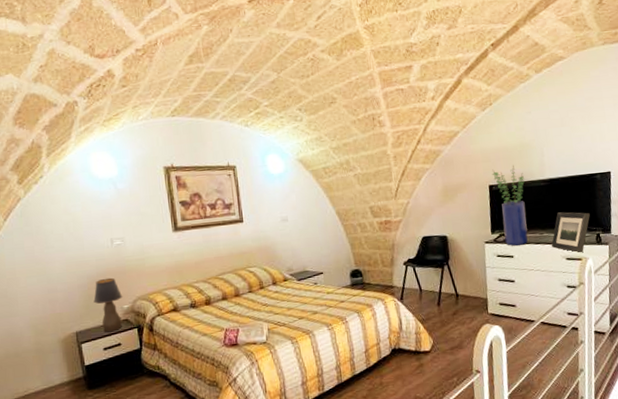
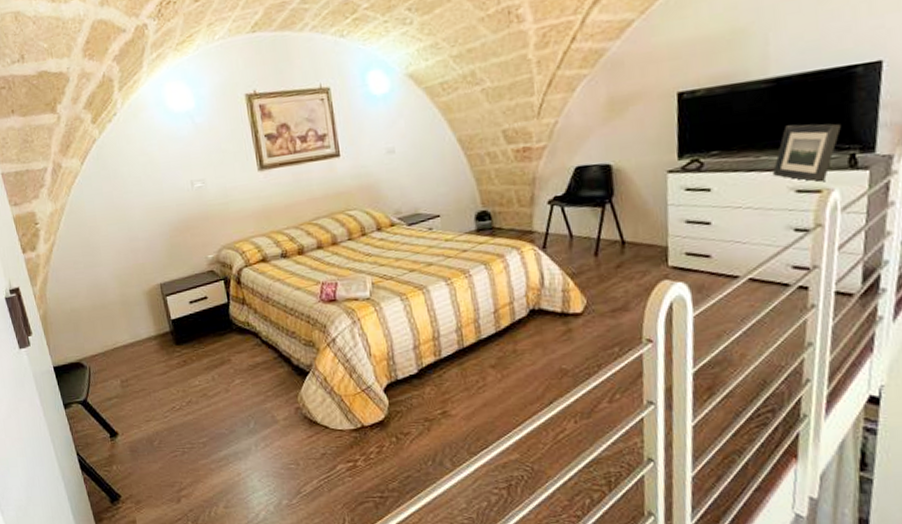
table lamp: present [93,277,123,333] -> none [176,224,207,285]
vase: present [492,165,528,246] -> none [682,61,736,175]

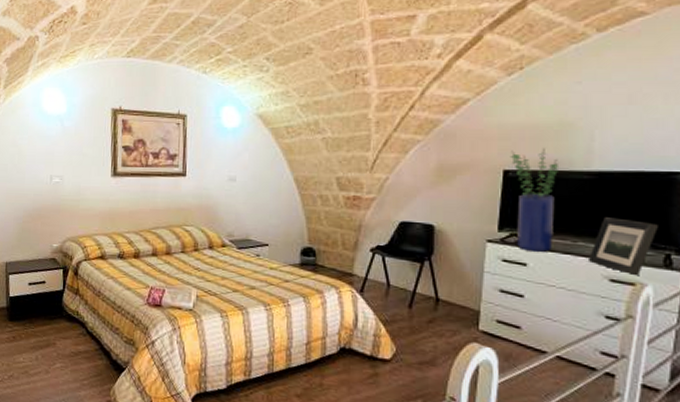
vase: none [682,61,736,175] -> present [510,148,560,252]

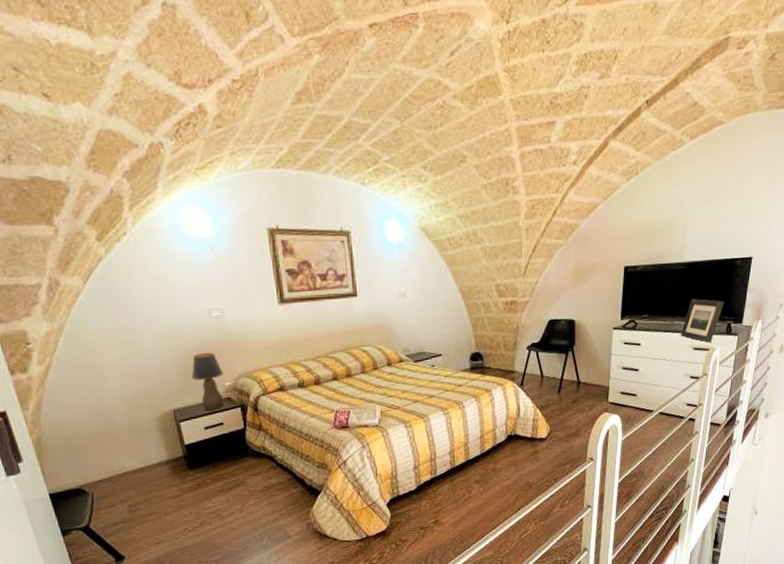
table lamp: none [26,214,54,269] -> present [191,352,224,411]
vase: present [510,148,560,252] -> none [629,245,663,333]

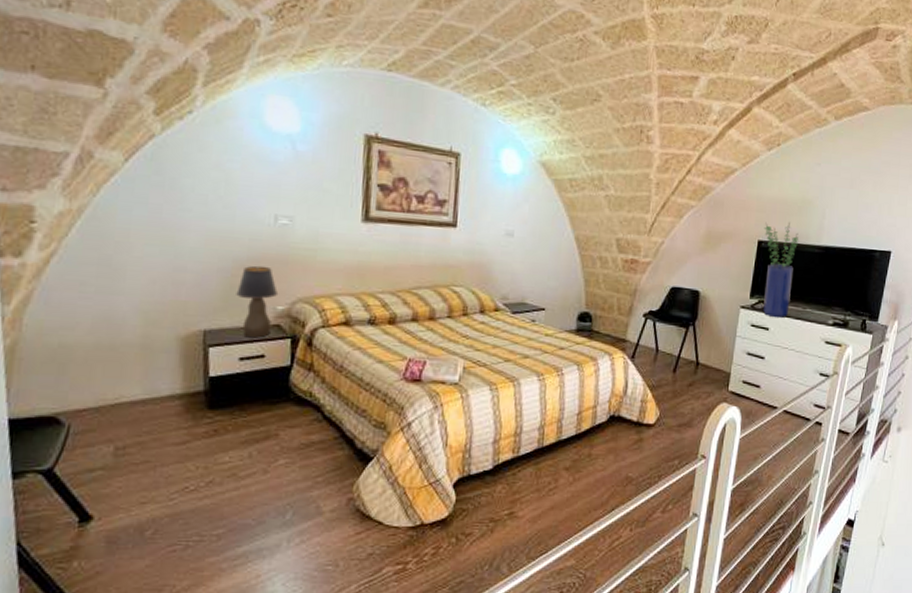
vase: none [629,245,663,333] -> present [763,222,799,318]
picture frame: present [680,299,724,343] -> none [812,287,860,339]

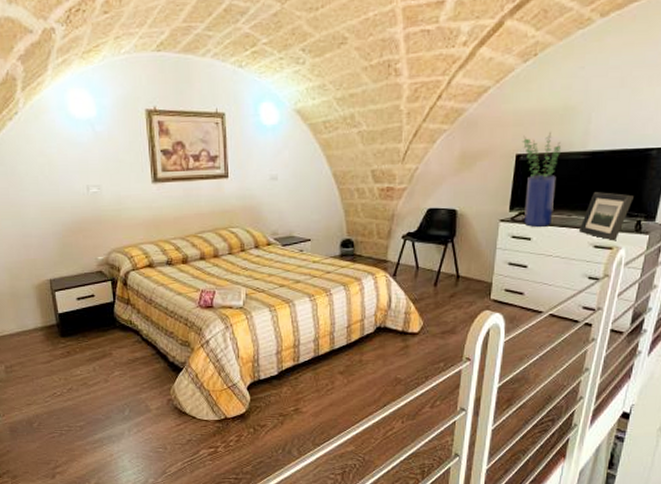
table lamp: present [236,265,279,339] -> none [68,227,98,283]
picture frame: none [812,287,860,339] -> present [578,192,634,241]

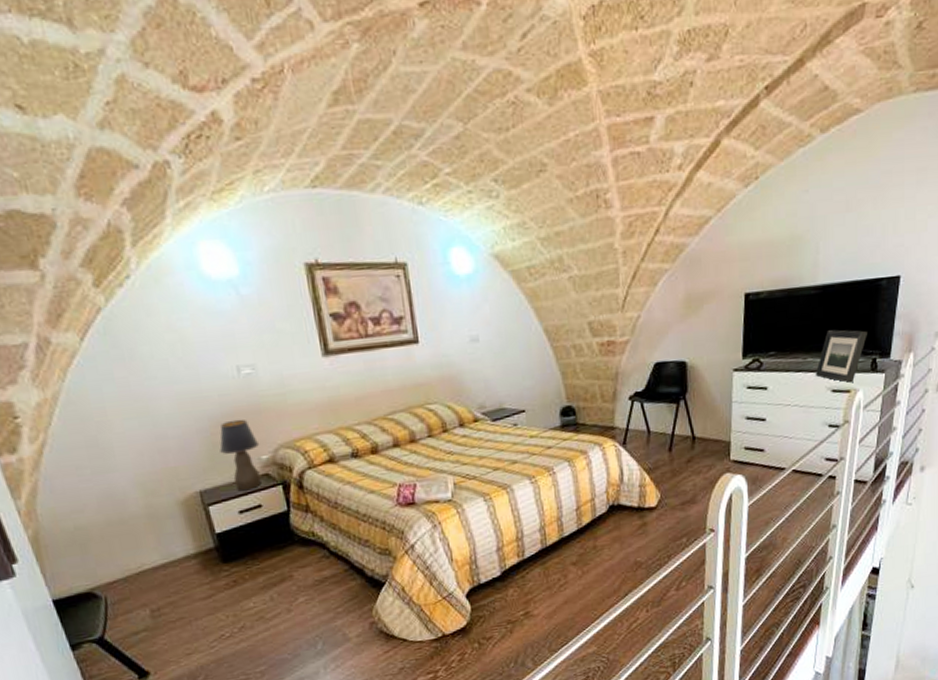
table lamp: none [68,227,98,283] -> present [219,419,261,491]
vase: present [522,131,562,227] -> none [750,265,792,375]

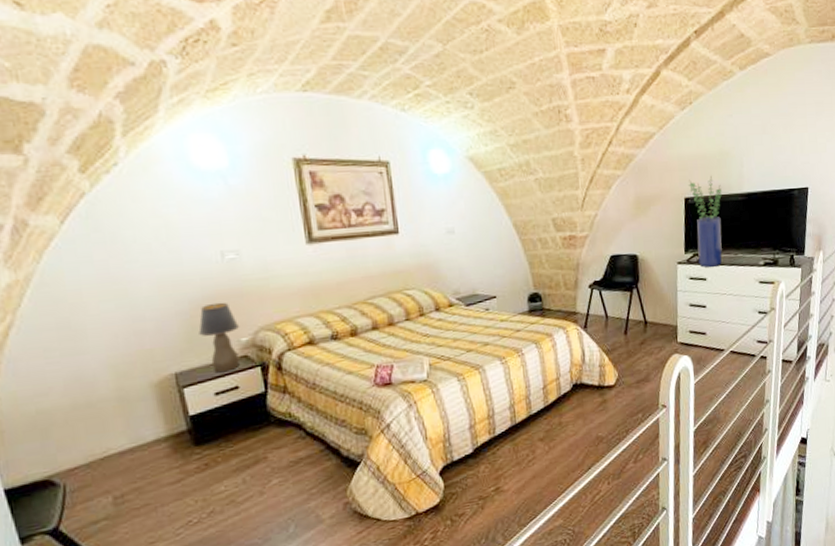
vase: none [750,265,792,375] -> present [688,175,723,267]
picture frame: present [815,329,867,384] -> none [745,230,785,276]

